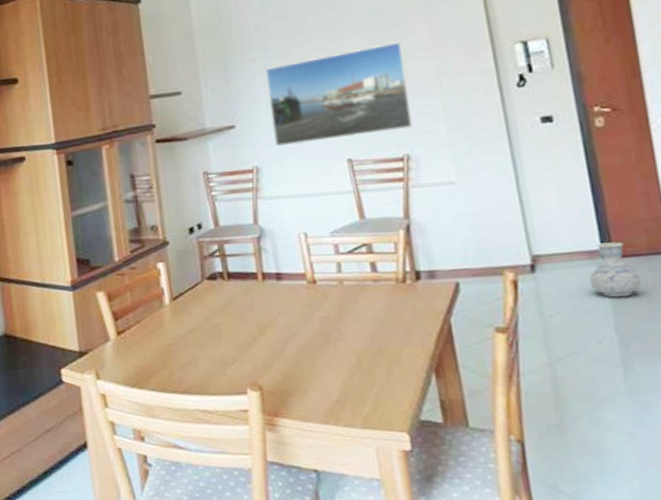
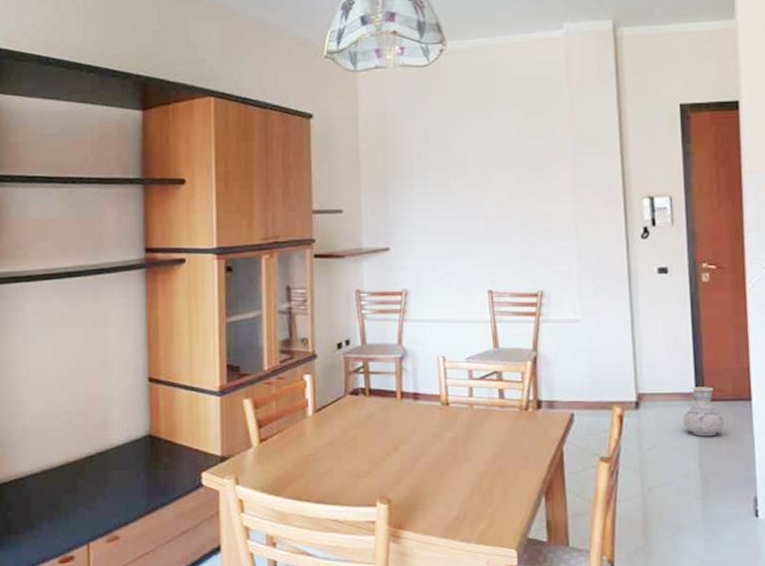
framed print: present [265,41,414,146] -> none [422,184,550,272]

